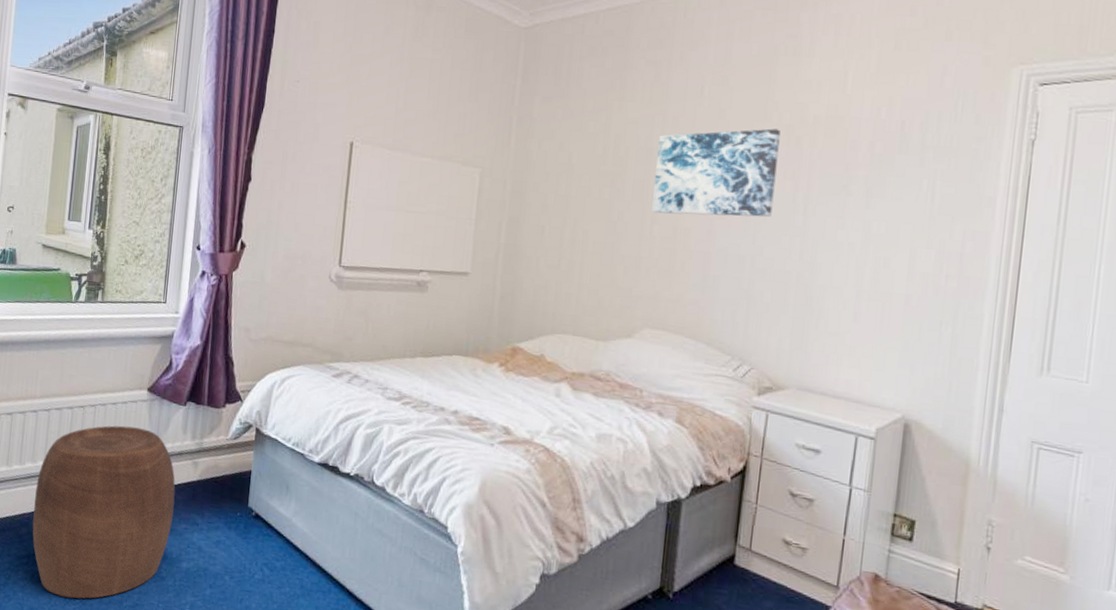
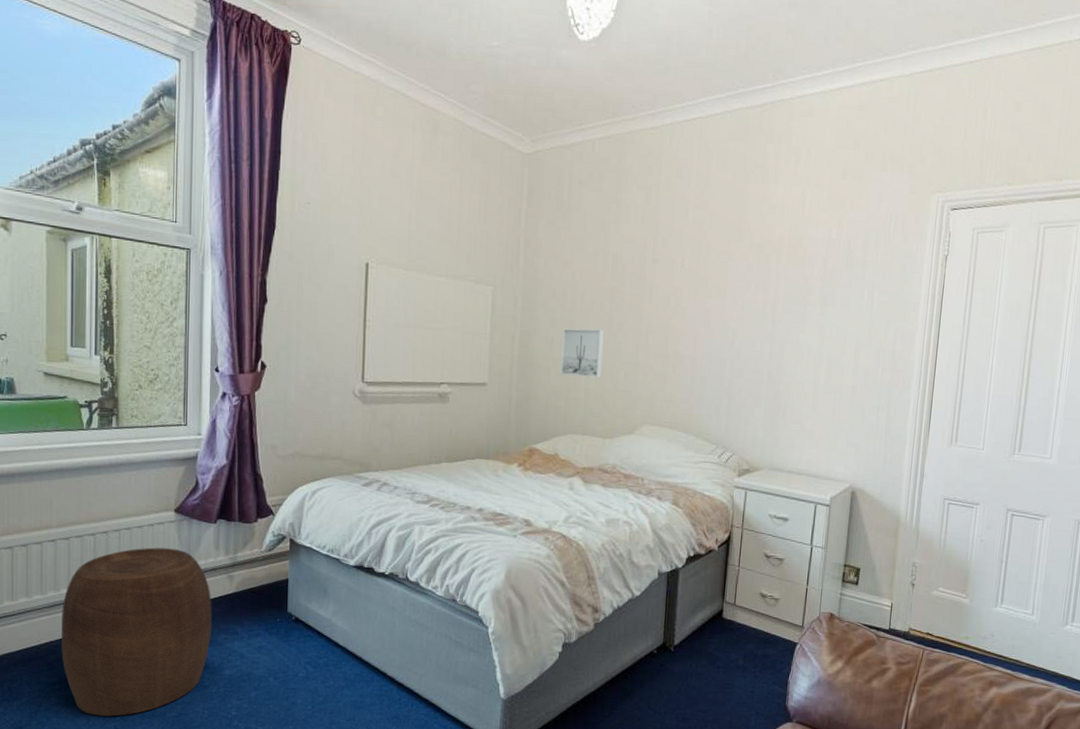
wall art: none [551,216,602,272] -> present [560,328,604,378]
wall art: present [652,128,781,217] -> none [647,247,752,325]

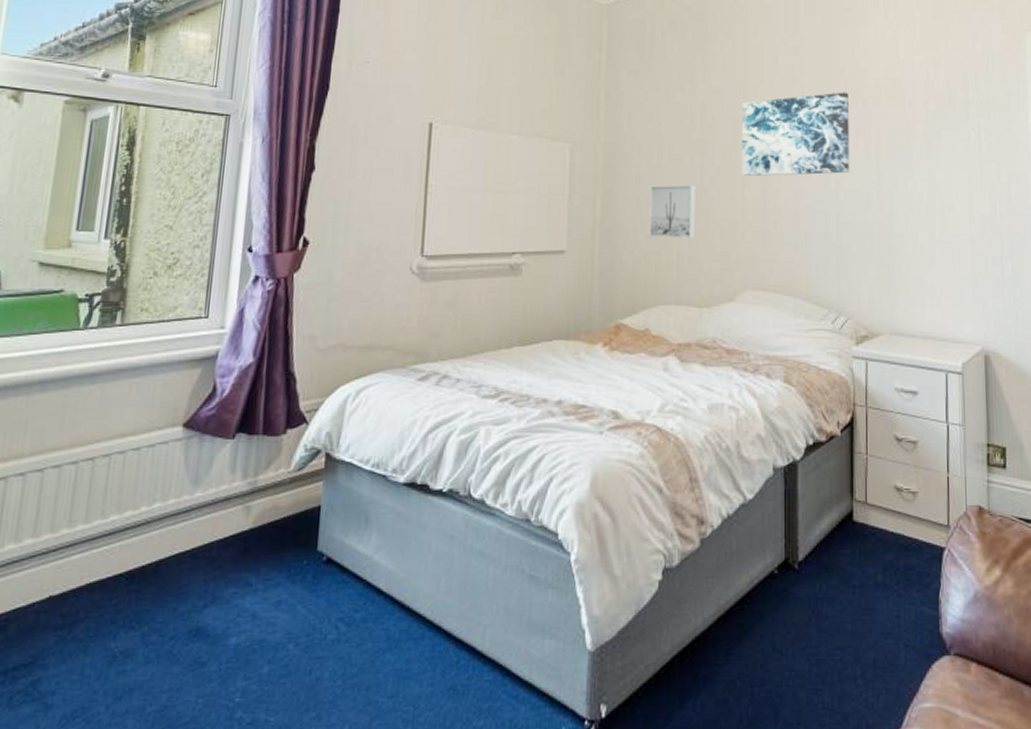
stool: present [61,547,212,717] -> none [12,475,221,719]
wall art: none [647,247,752,325] -> present [742,92,850,177]

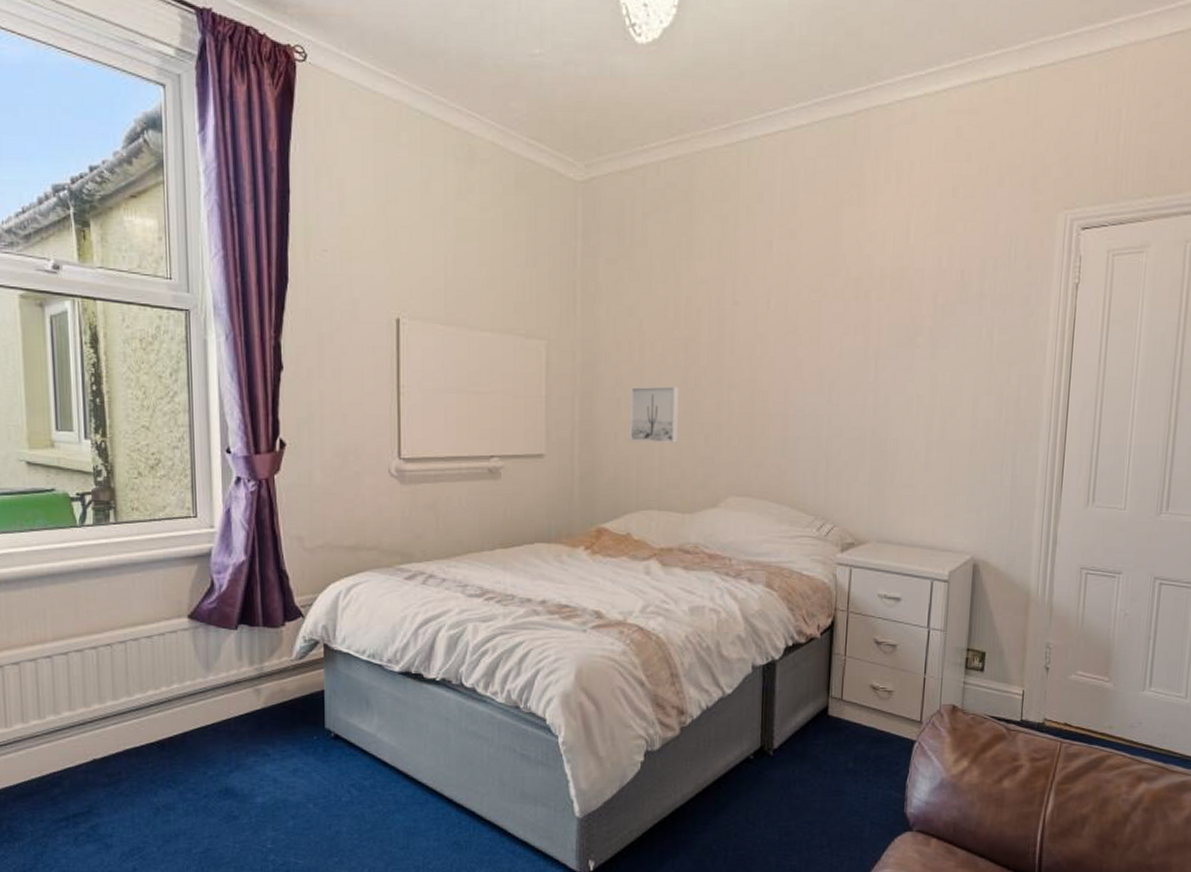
wall art: present [742,92,850,177] -> none [728,283,849,378]

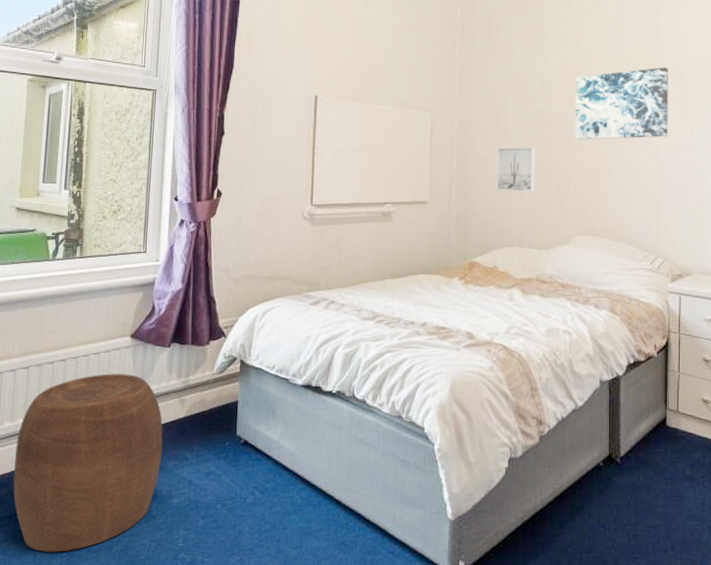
stool: none [64,660,239,855] -> present [13,374,163,552]
wall art: none [728,283,849,378] -> present [575,67,668,140]

